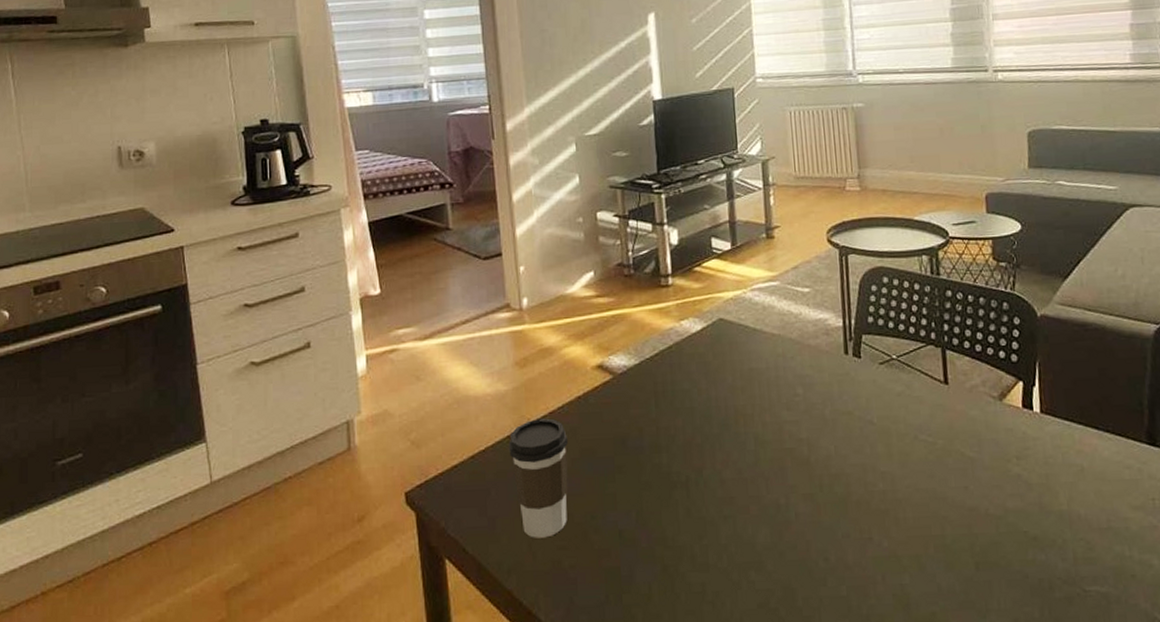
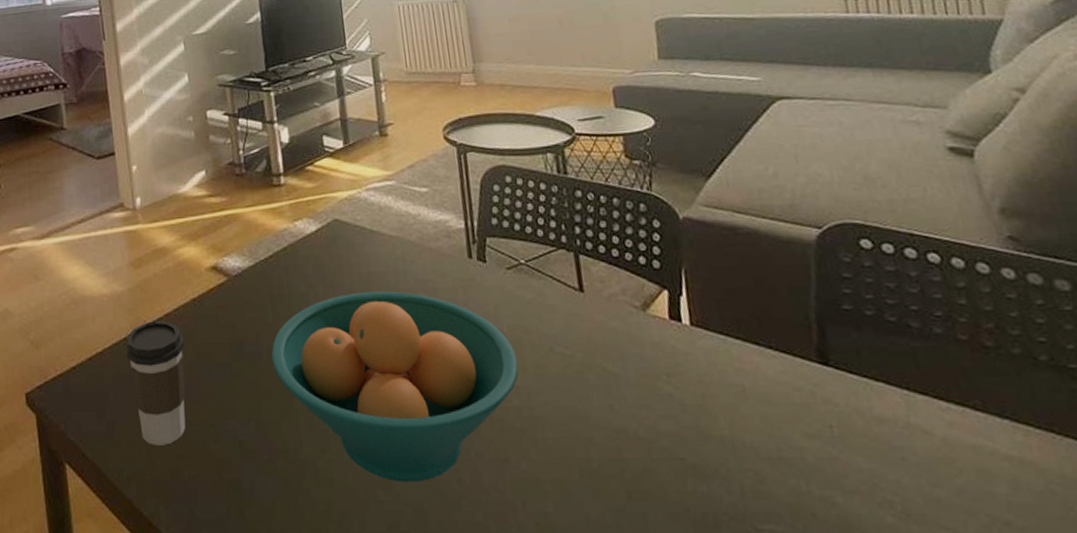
fruit bowl: none [653,386,886,563] -> present [271,291,519,483]

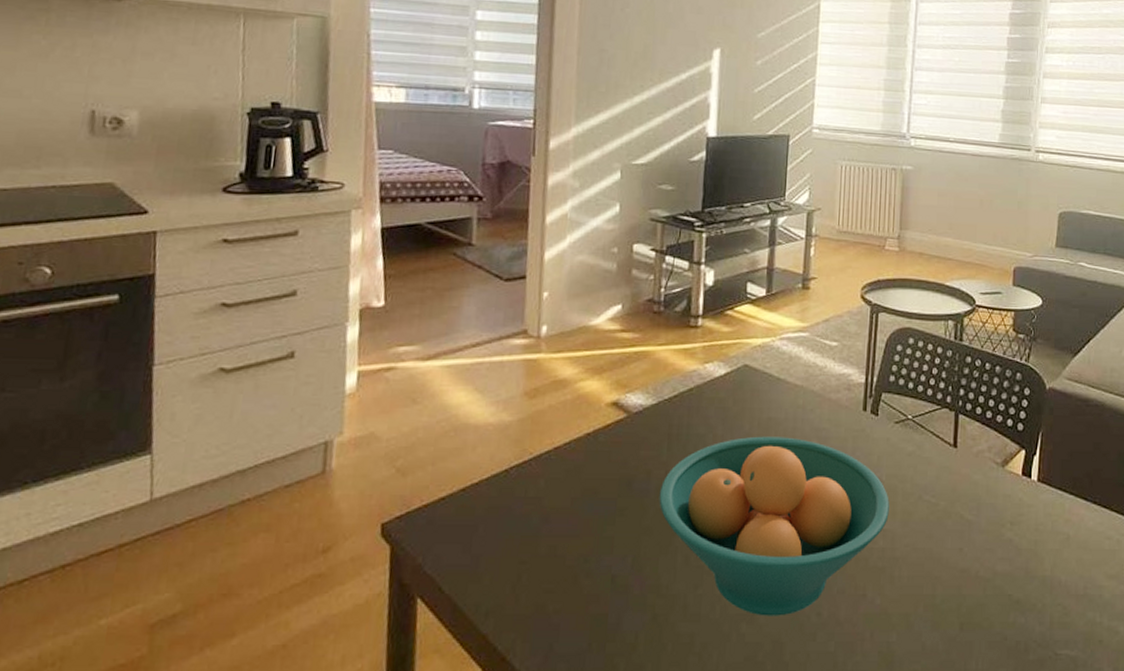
coffee cup: present [125,320,186,445] -> none [504,453,570,580]

